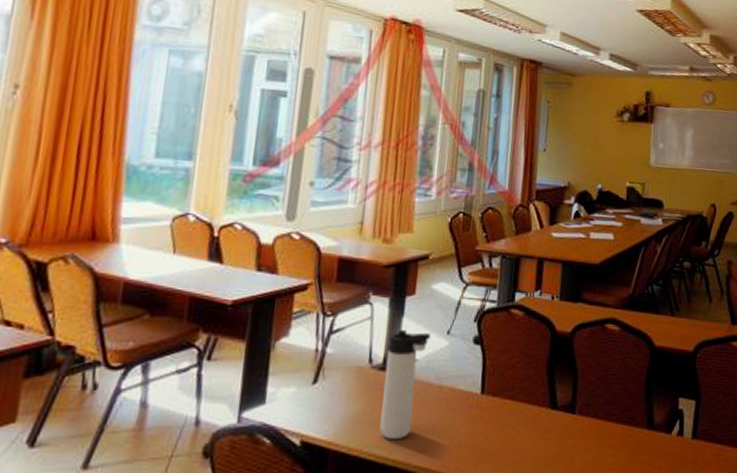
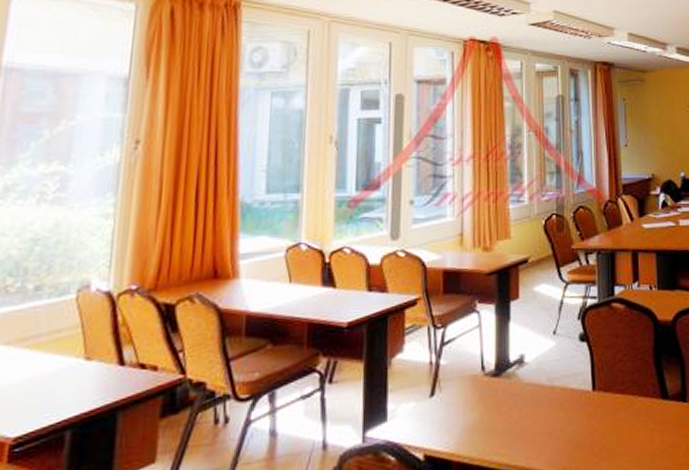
thermos bottle: present [379,330,430,439] -> none [498,334,537,445]

